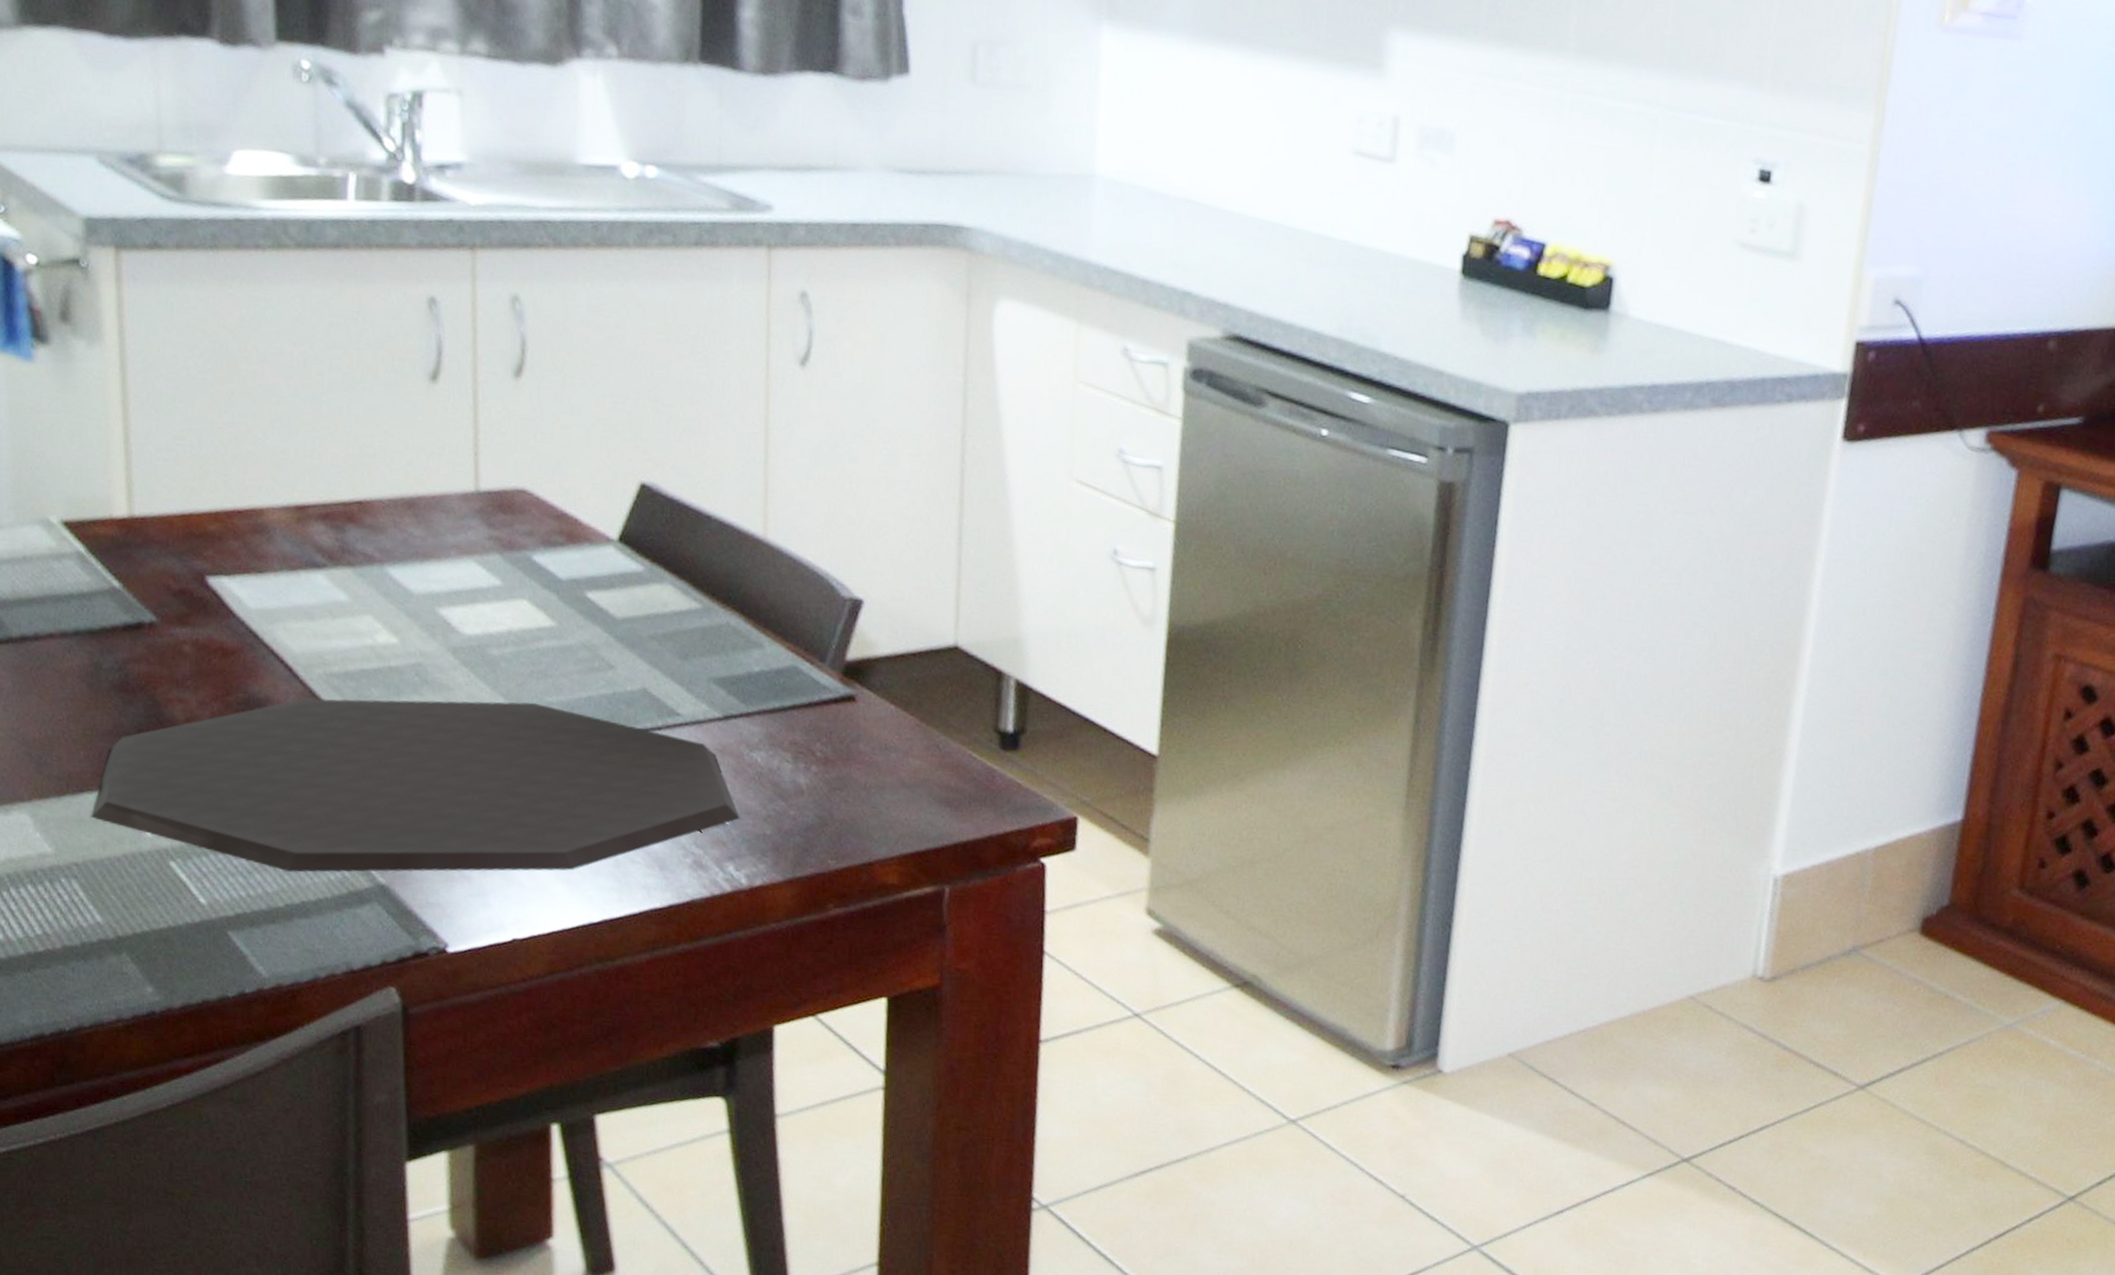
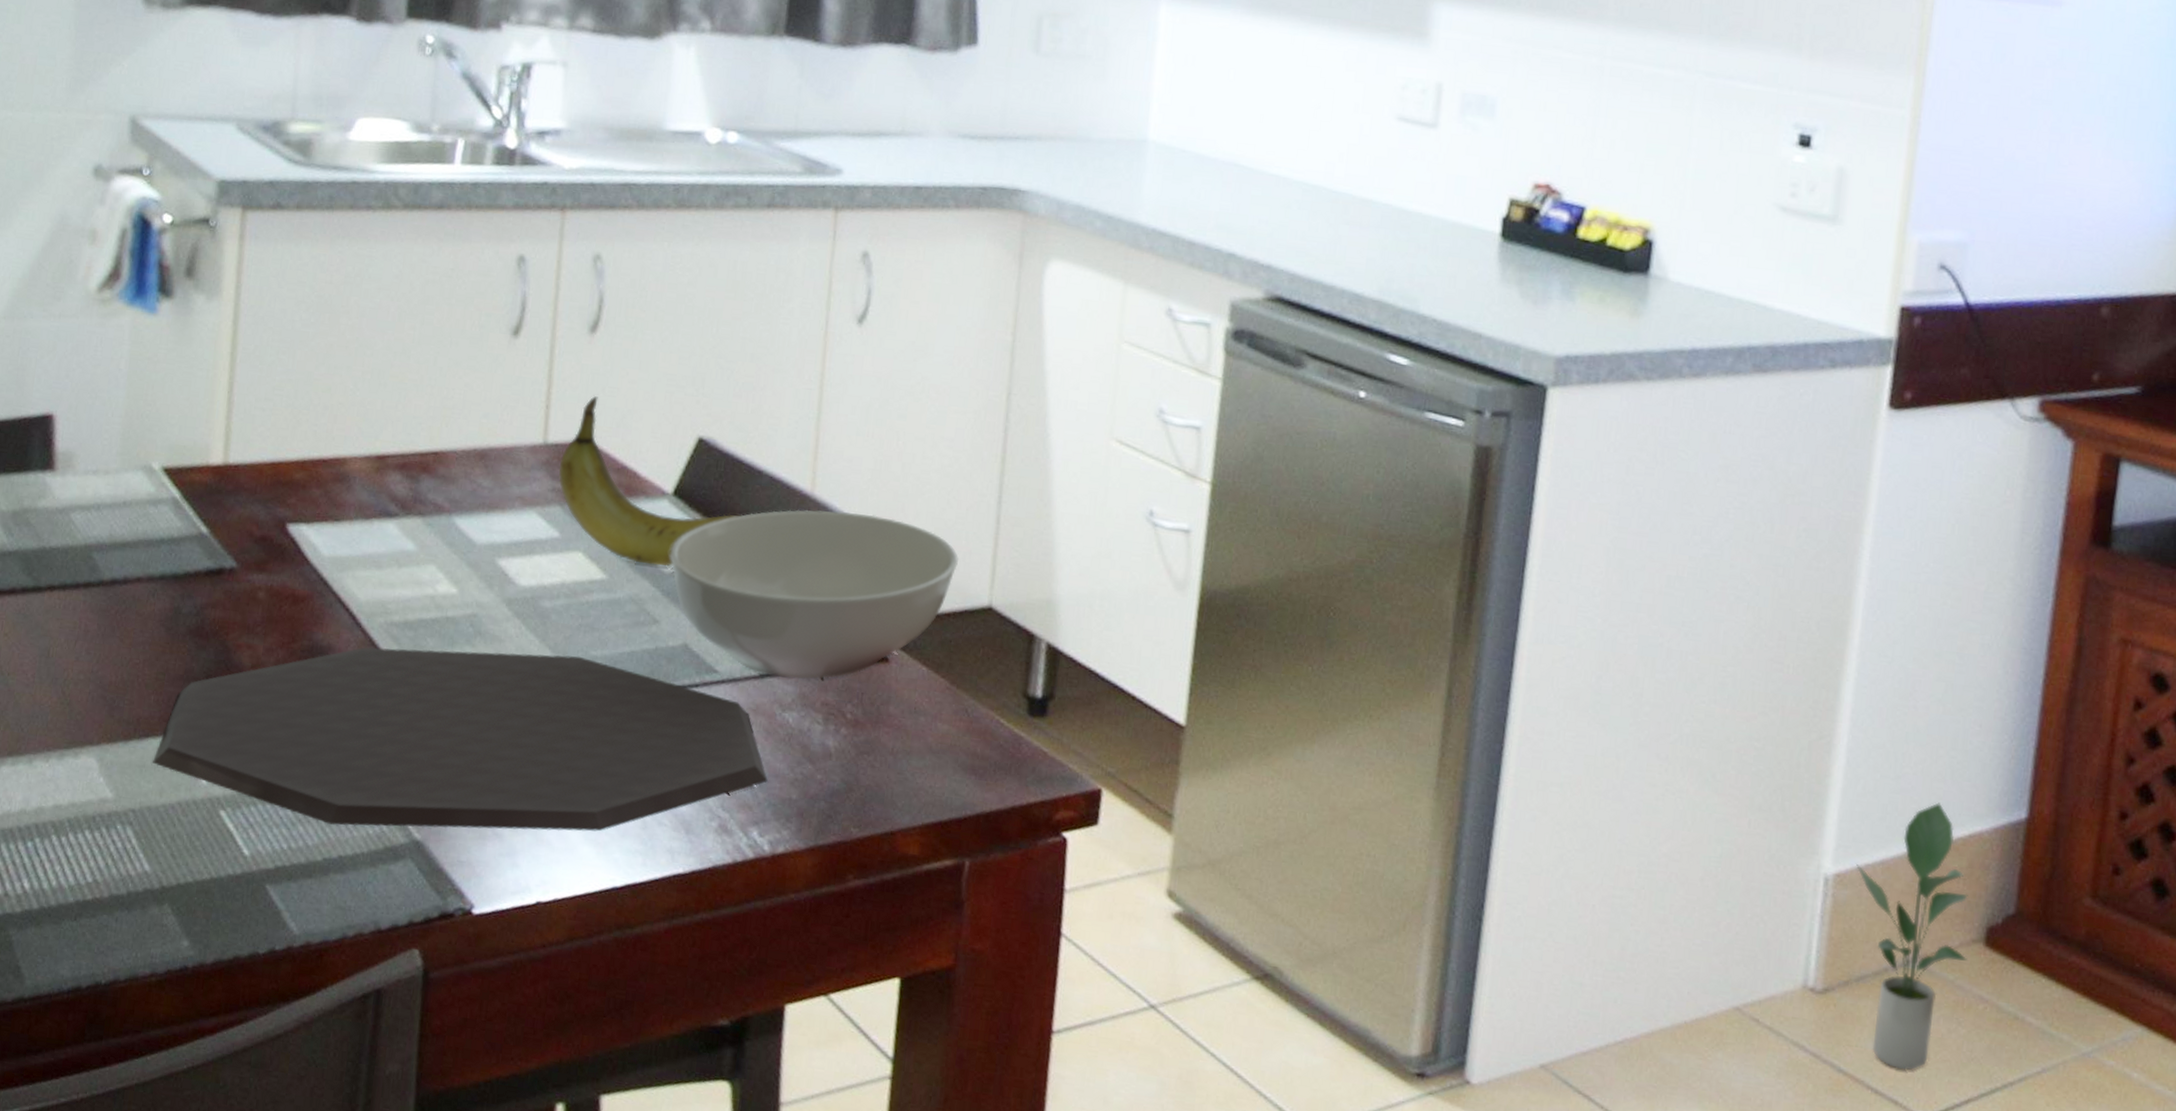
fruit: none [494,442,692,613] -> present [558,396,741,567]
bowl: none [620,554,921,721] -> present [669,509,958,680]
potted plant: none [1804,808,1906,1045] -> present [1856,802,1968,1070]

